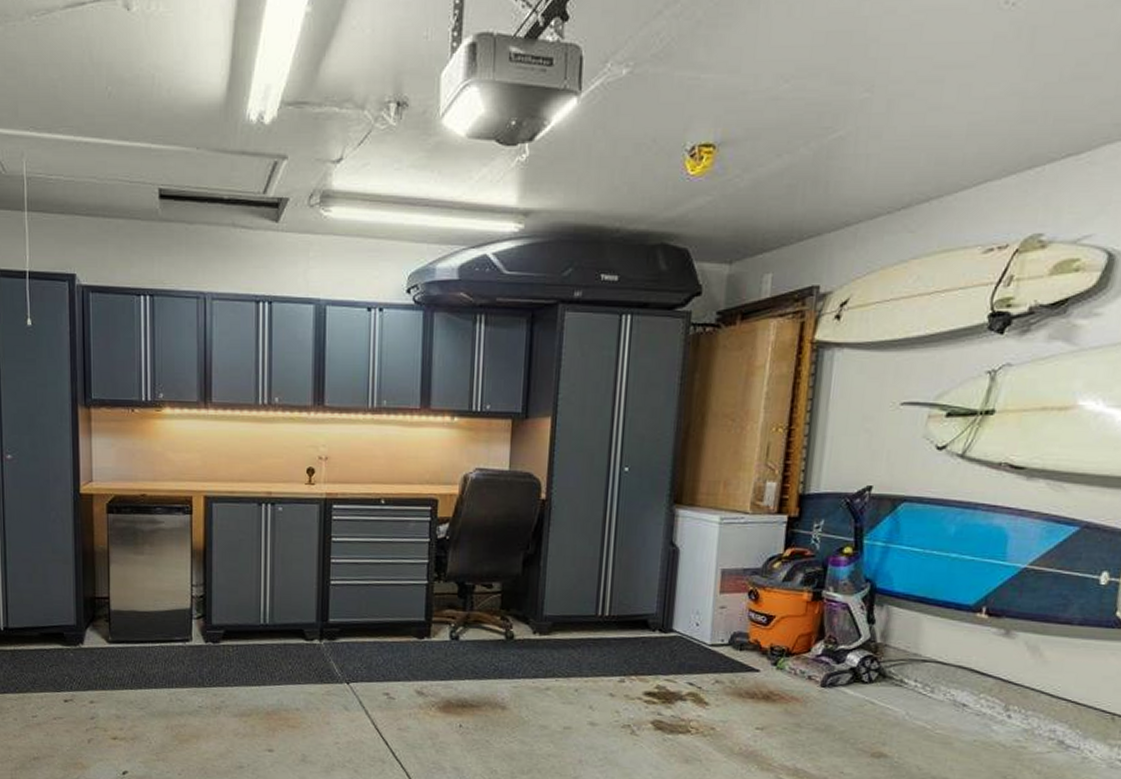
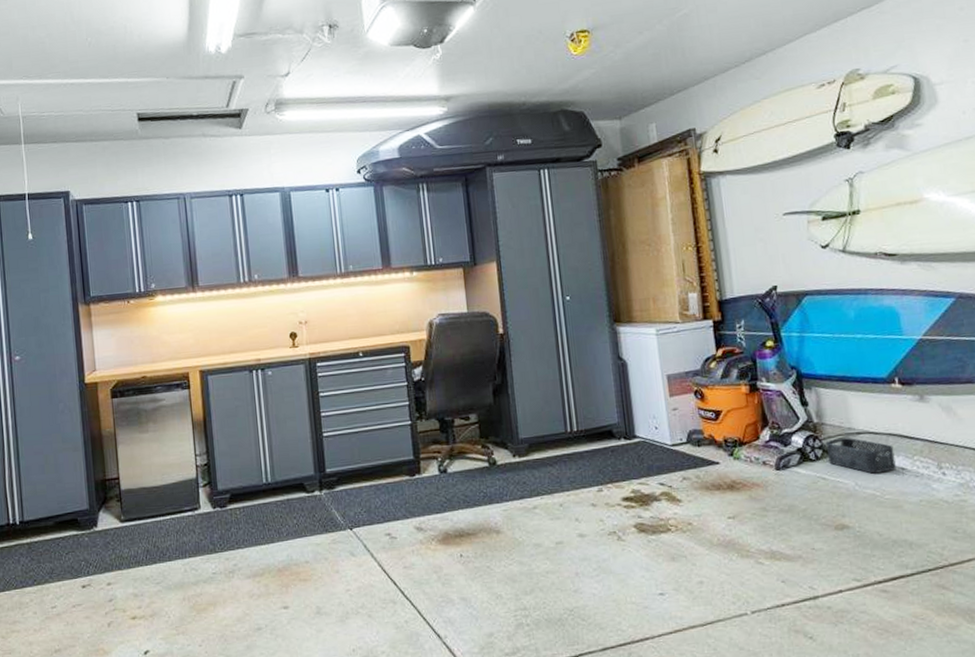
storage bin: none [882,663,960,706] -> present [826,437,896,474]

